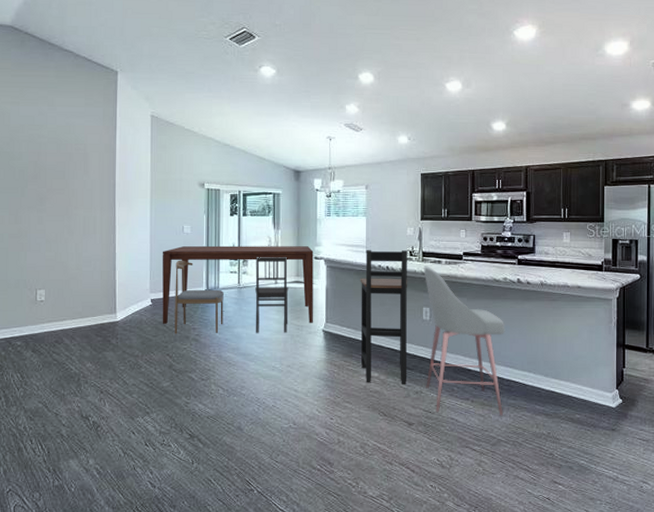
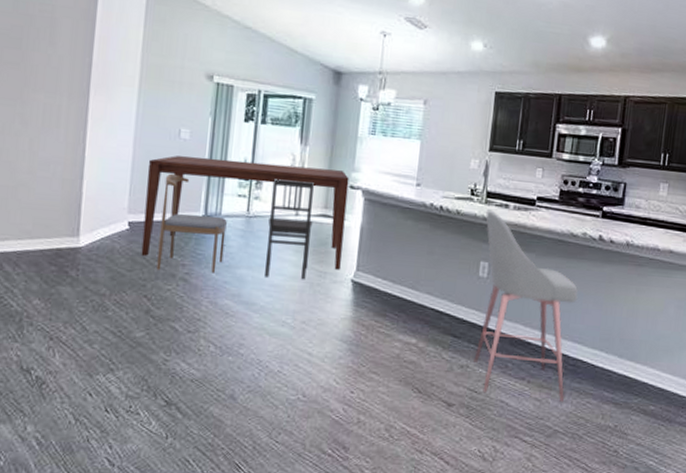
bar stool: present [360,250,408,384] -> none [396,183,468,355]

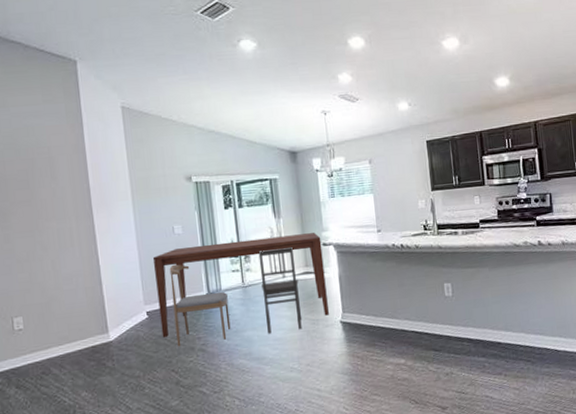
bar stool: present [474,209,578,403] -> none [440,239,539,393]

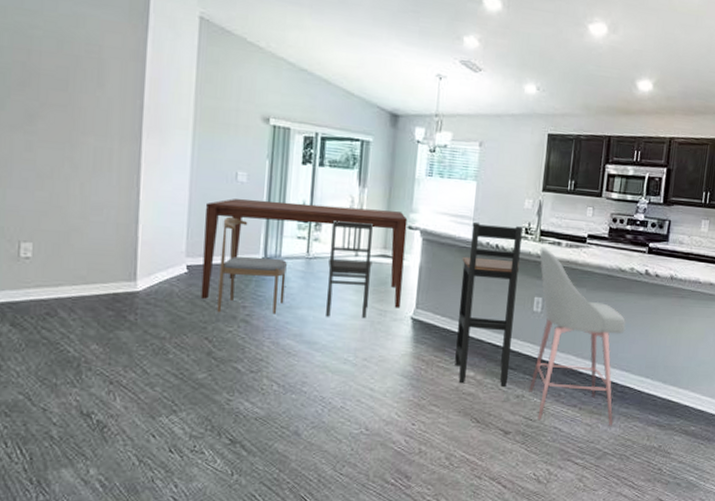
bar stool: none [374,225,436,371] -> present [455,222,523,386]
bar stool: none [440,239,539,393] -> present [529,247,626,427]

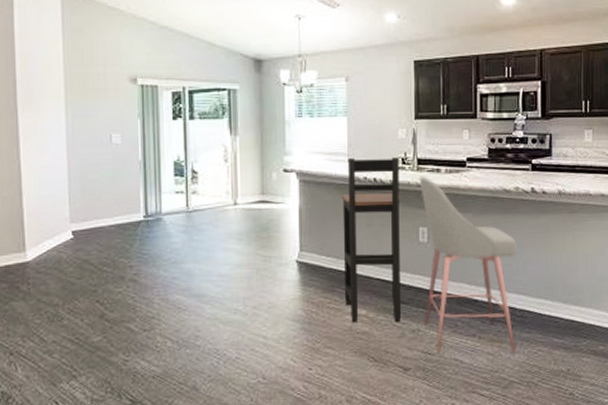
dining table: present [200,198,408,308] -> none [84,156,284,262]
dining chair: present [217,216,287,314] -> none [102,179,169,275]
dining chair: present [326,220,373,319] -> none [208,169,253,268]

